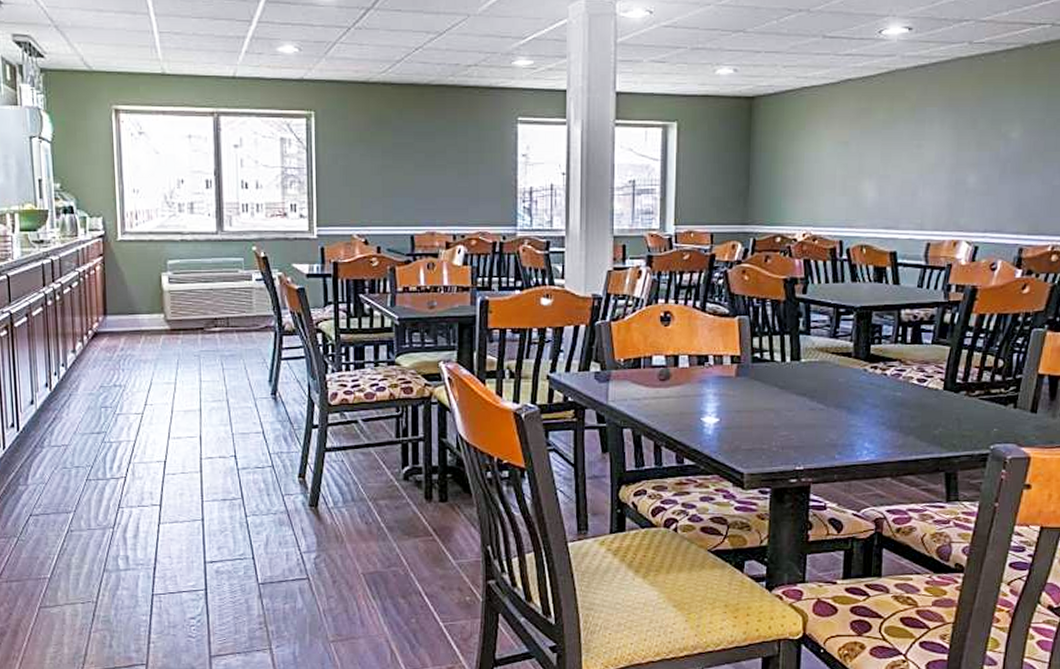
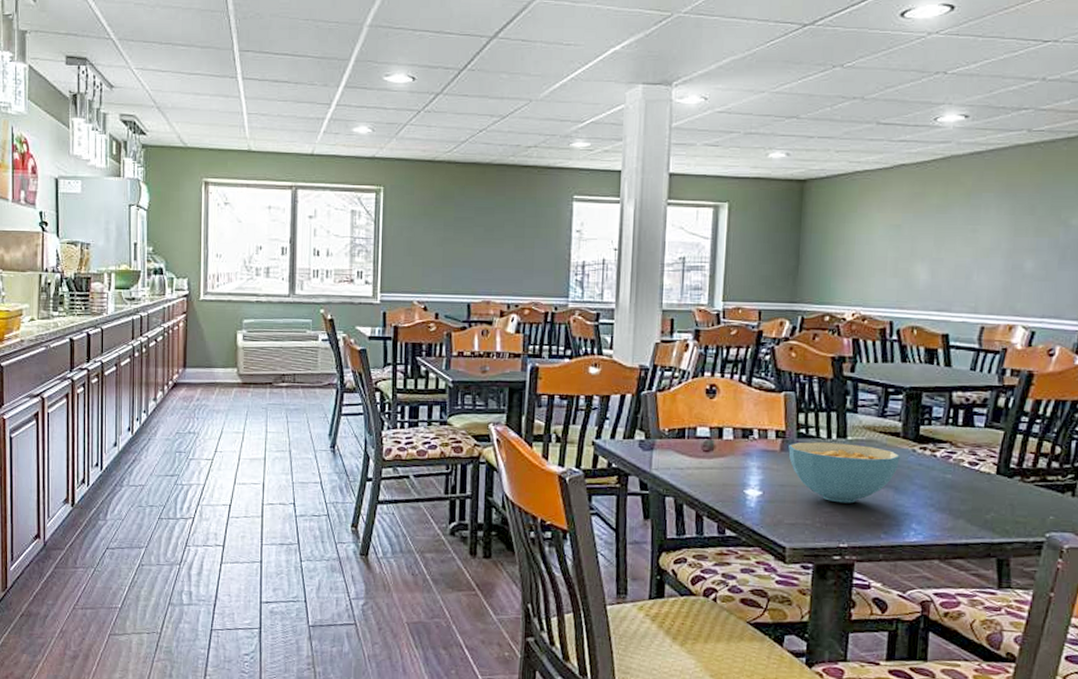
cereal bowl: none [744,366,852,426] -> present [788,442,900,503]

